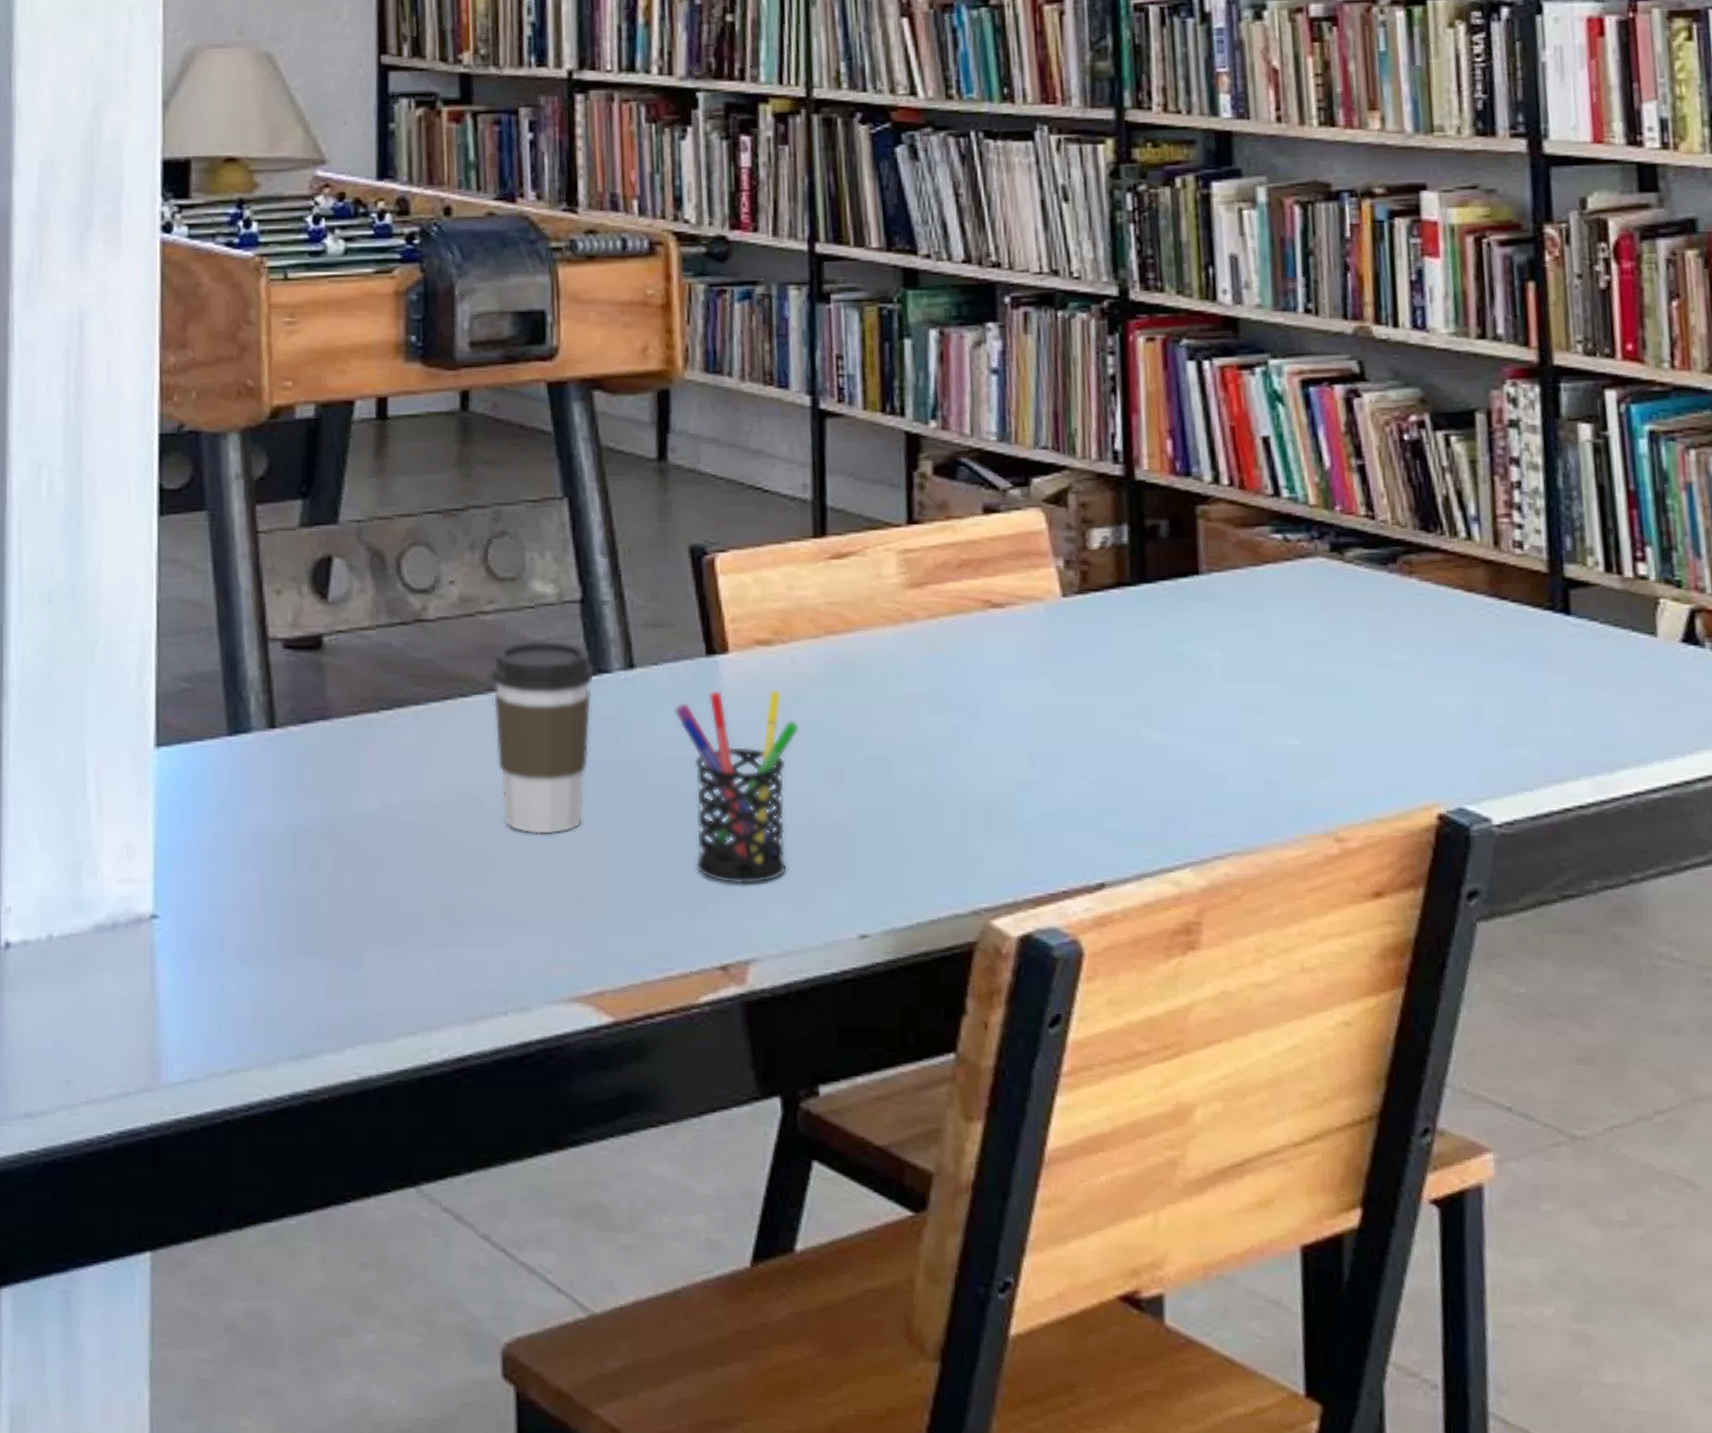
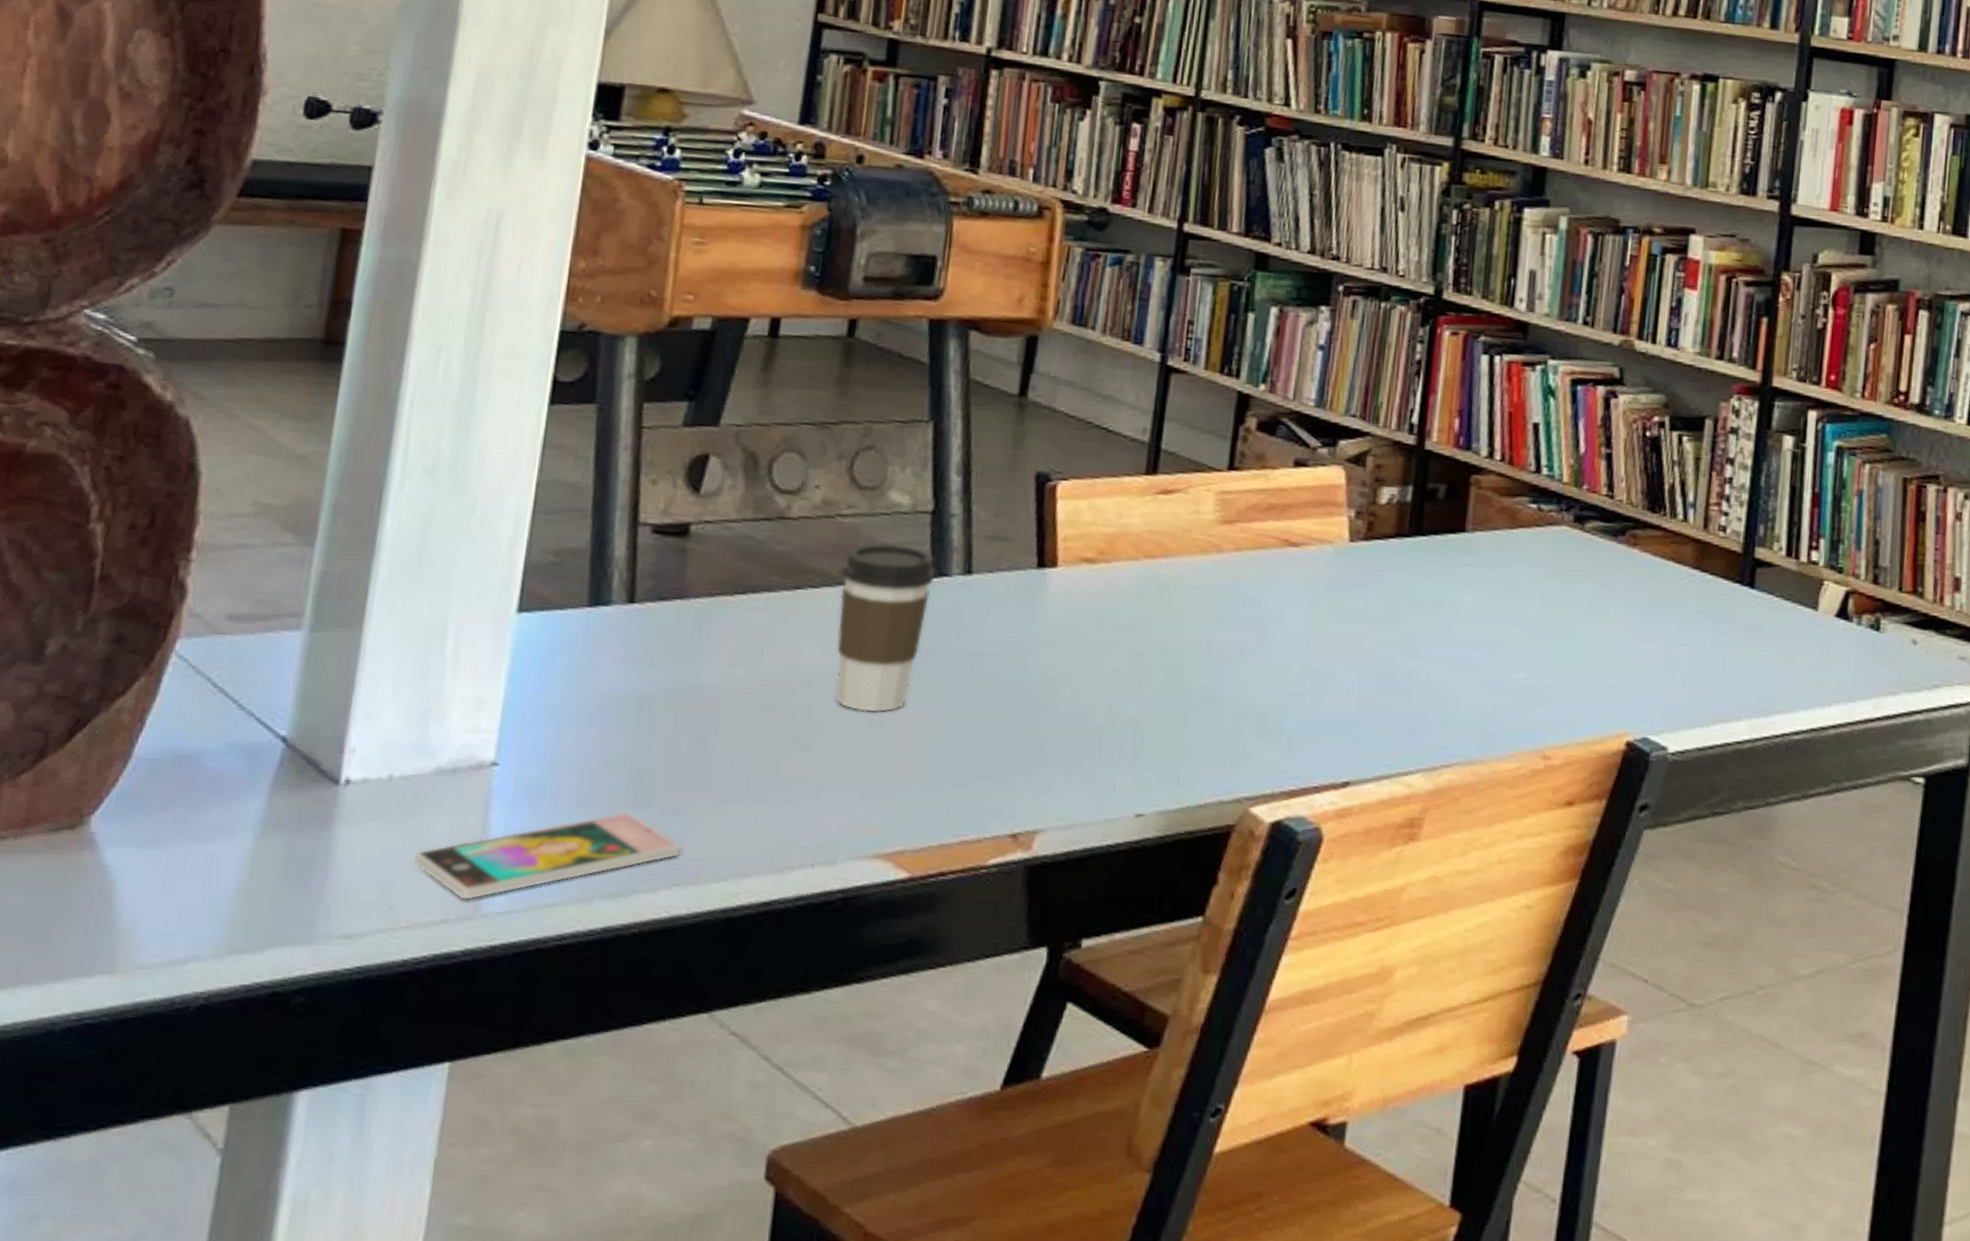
smartphone: none [85,962,362,1071] -> present [413,811,682,901]
pen holder: present [675,689,800,885] -> none [1002,598,1110,766]

